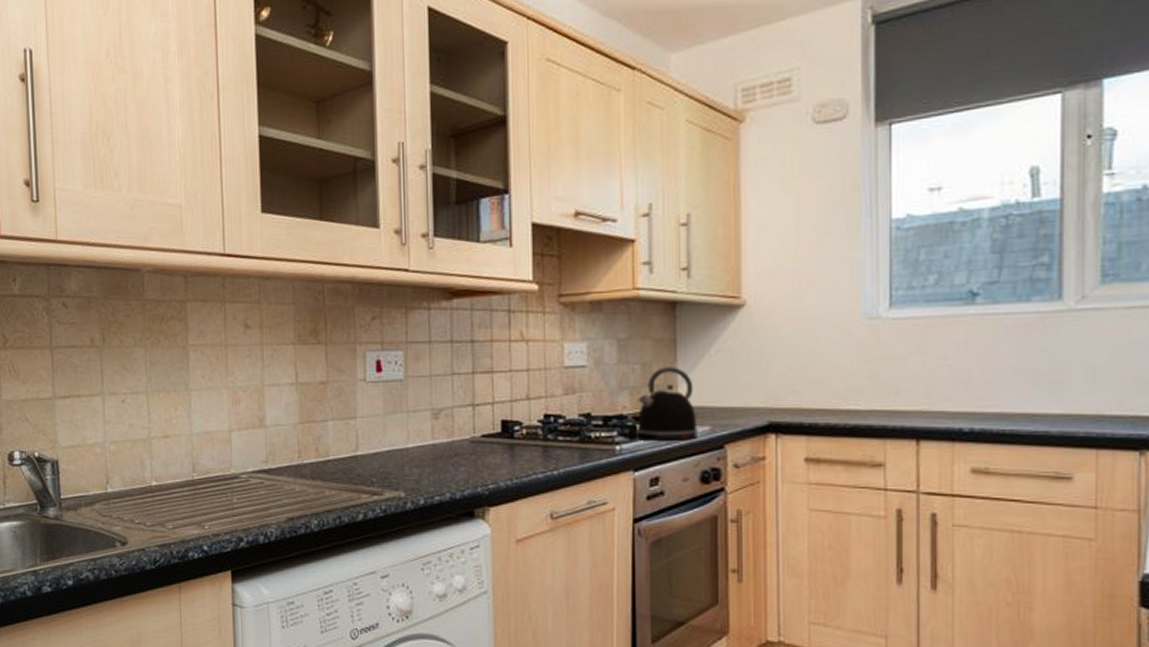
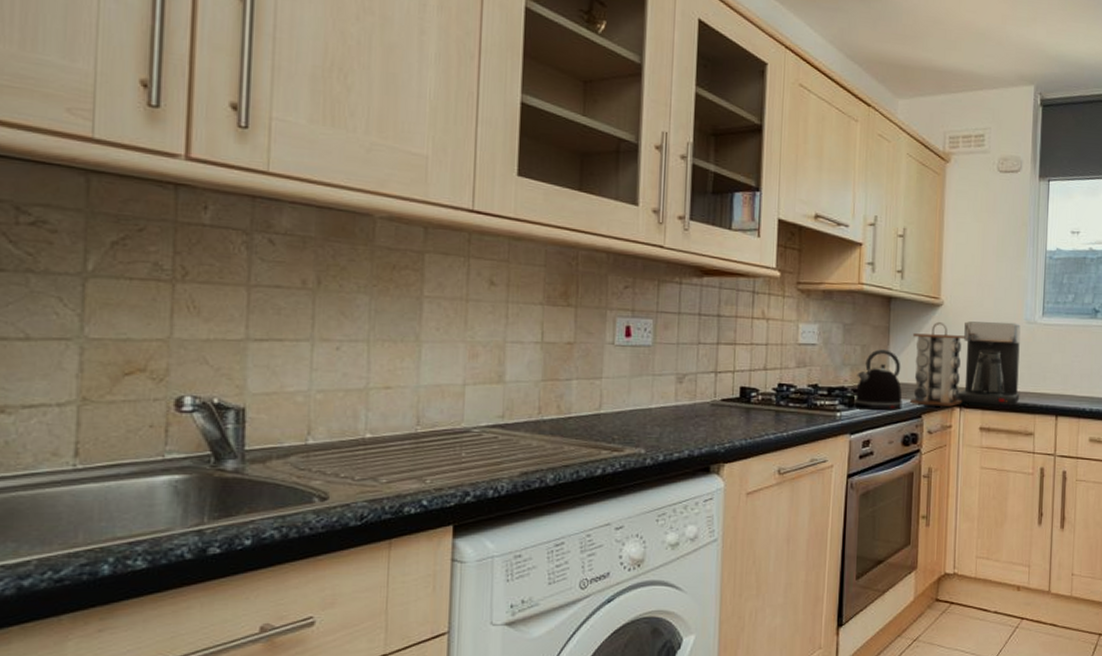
spice rack: none [706,326,779,435] -> present [910,321,965,408]
coffee maker: none [772,319,861,429] -> present [957,321,1021,406]

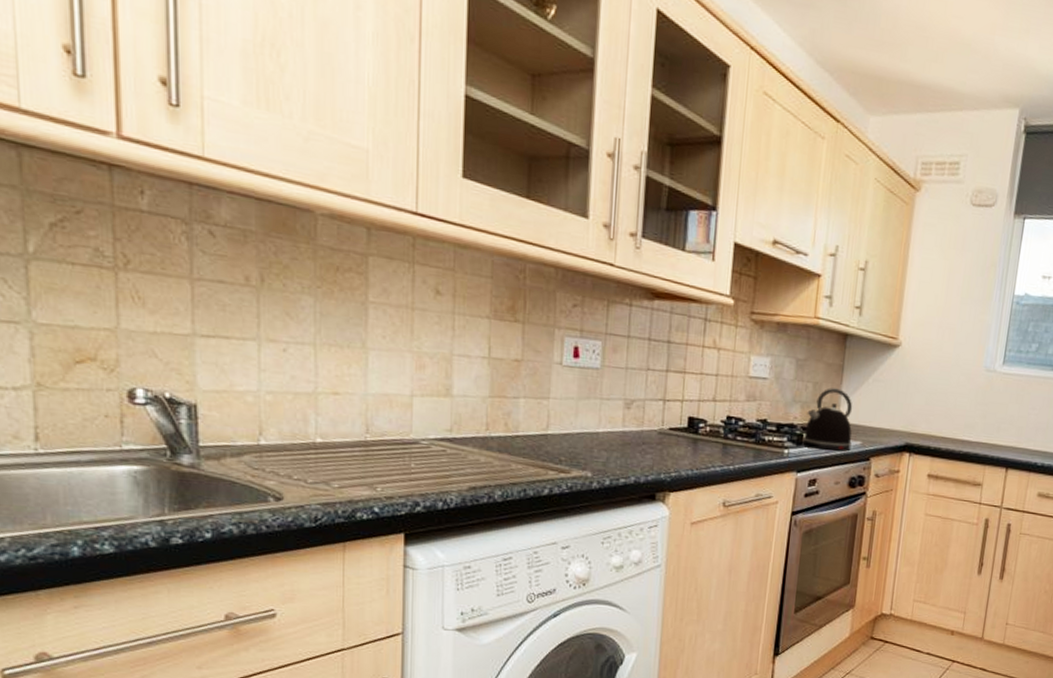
spice rack: present [910,321,965,408] -> none [859,363,921,452]
coffee maker: present [957,321,1021,406] -> none [908,365,979,455]

